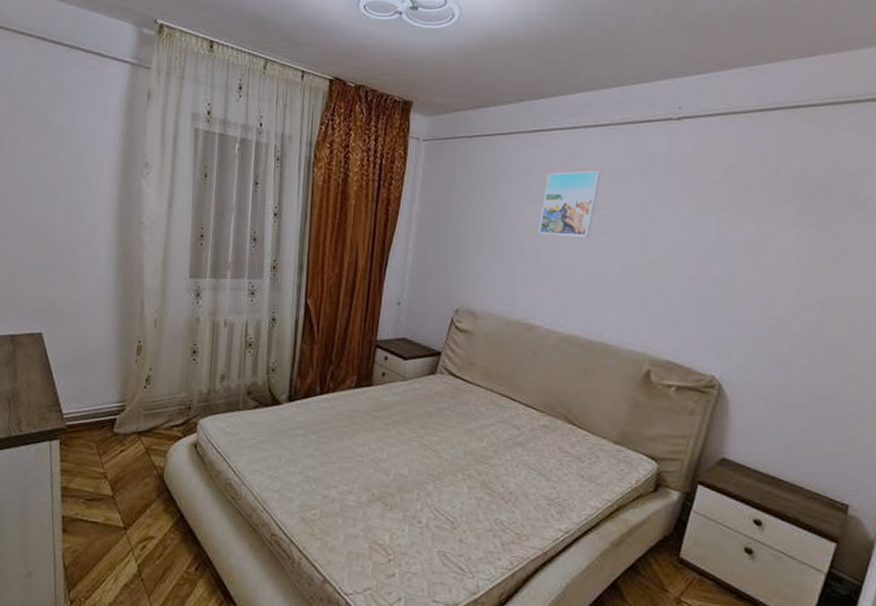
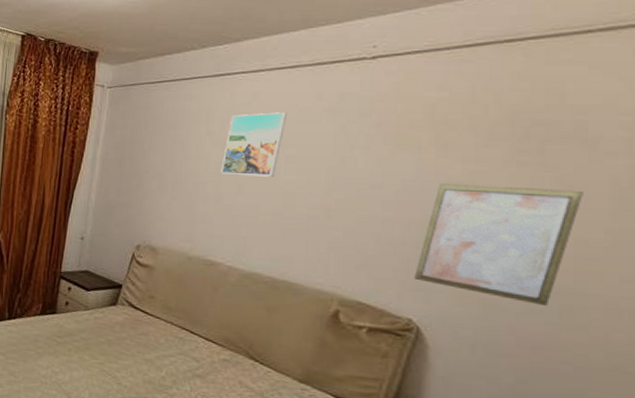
wall art: none [716,243,855,358] -> present [414,183,583,306]

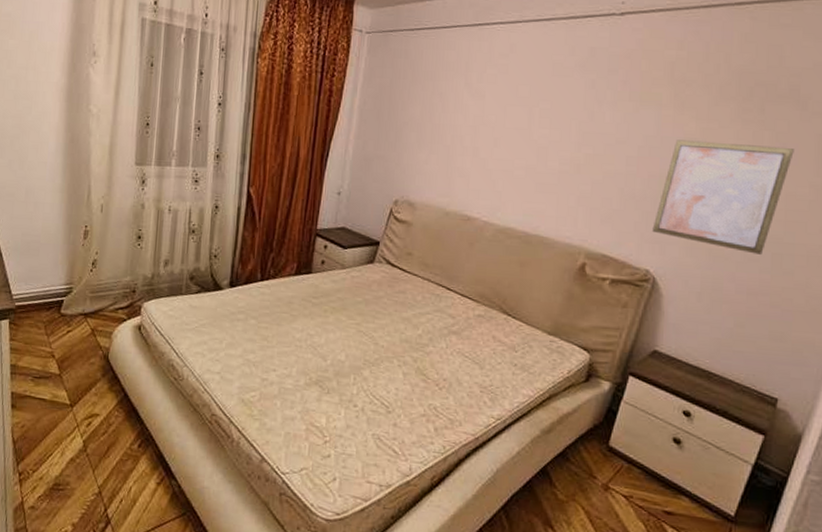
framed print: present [221,112,288,177] -> none [478,65,543,131]

